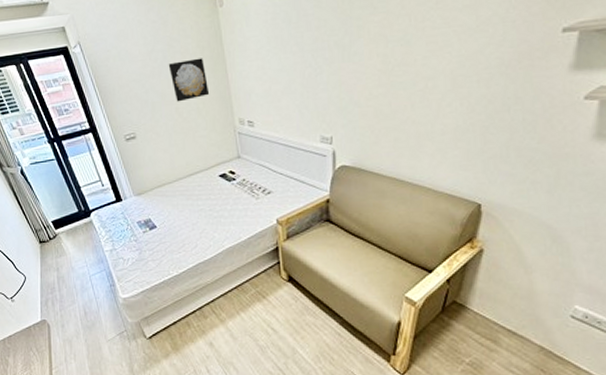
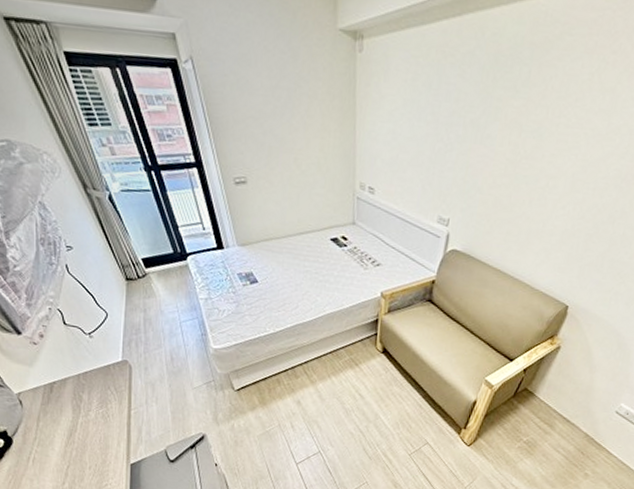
wall art: present [168,58,210,102] -> none [292,105,334,152]

